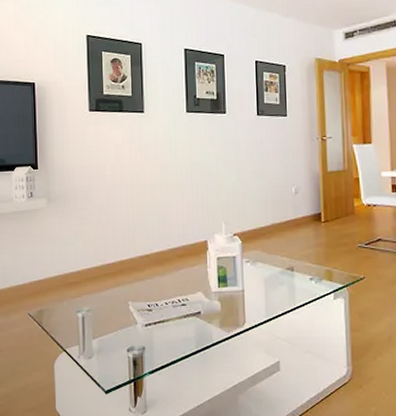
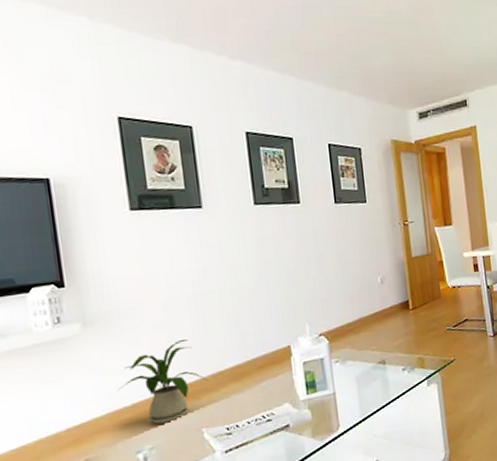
house plant: none [68,223,137,291] -> present [118,339,209,425]

